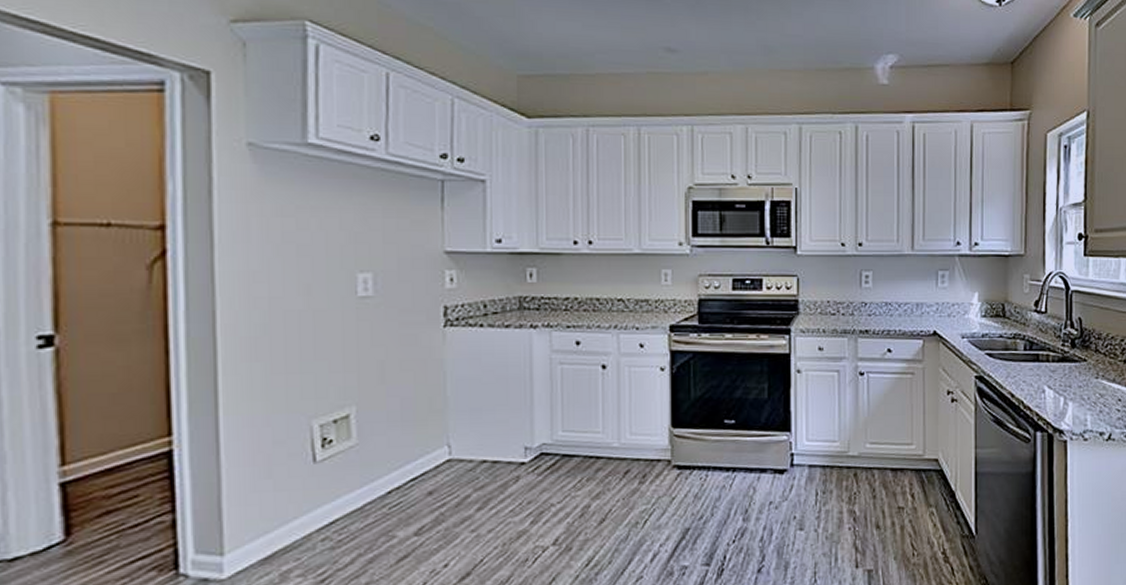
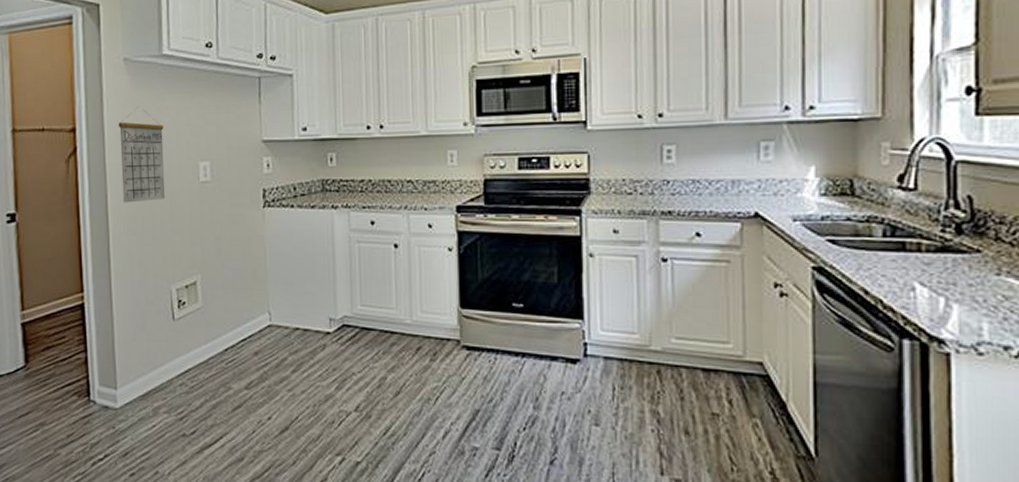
calendar: none [236,203,307,322] -> present [118,106,166,203]

